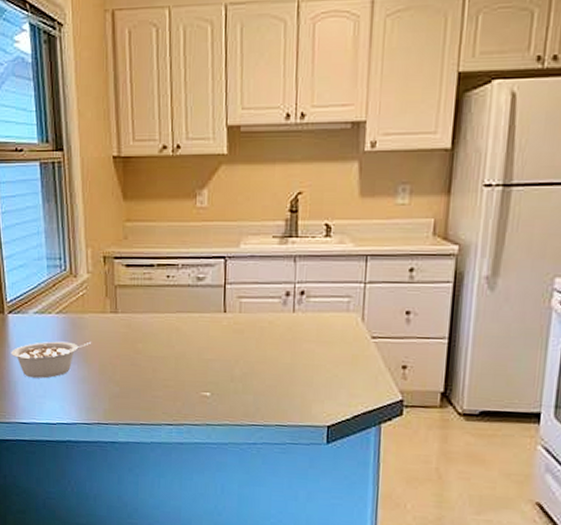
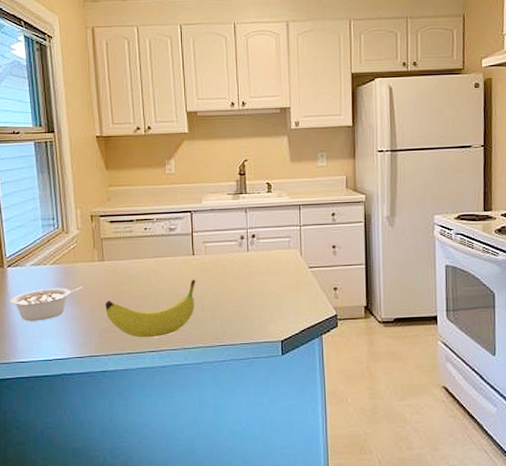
fruit: none [117,342,226,409] -> present [105,279,196,338]

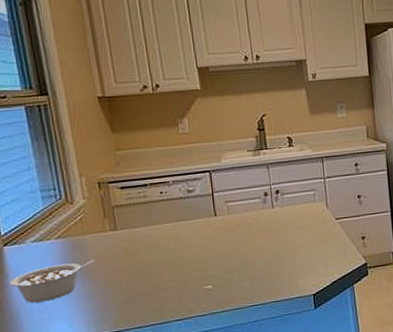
fruit: present [105,279,196,338] -> none [122,240,221,308]

